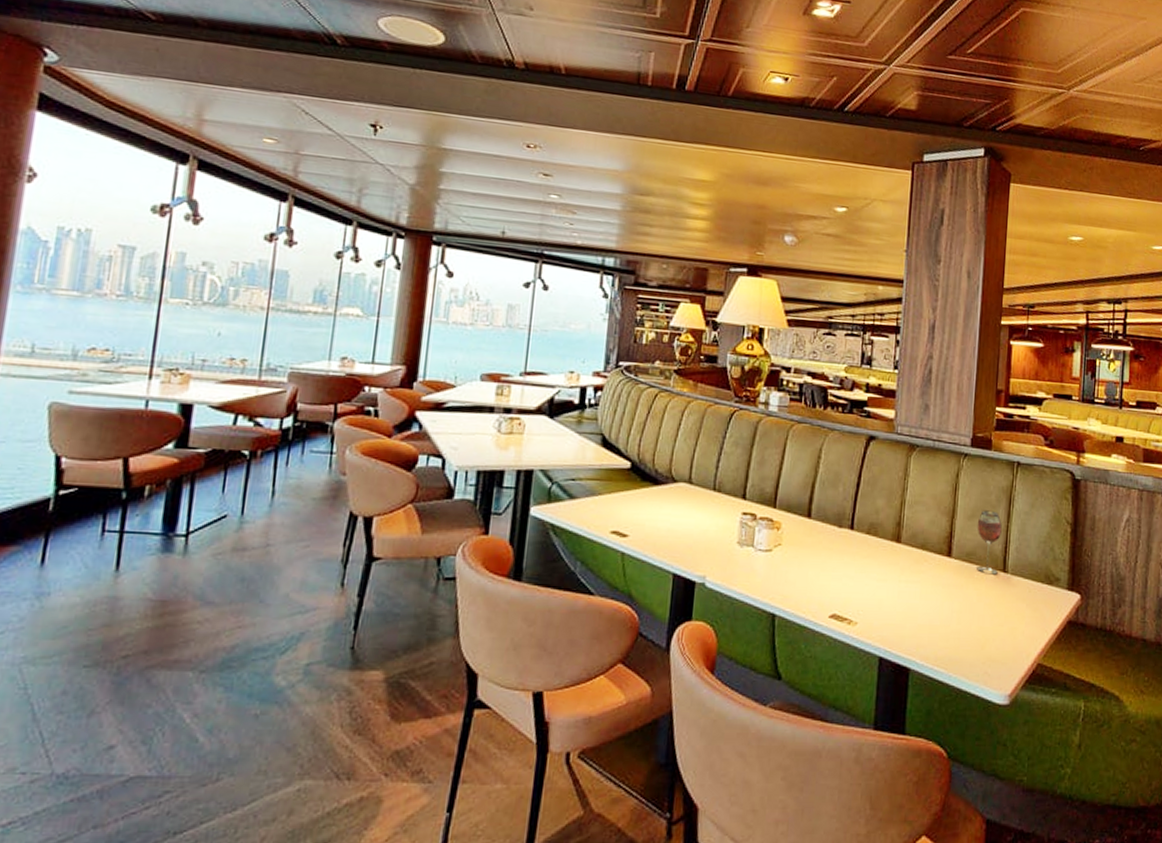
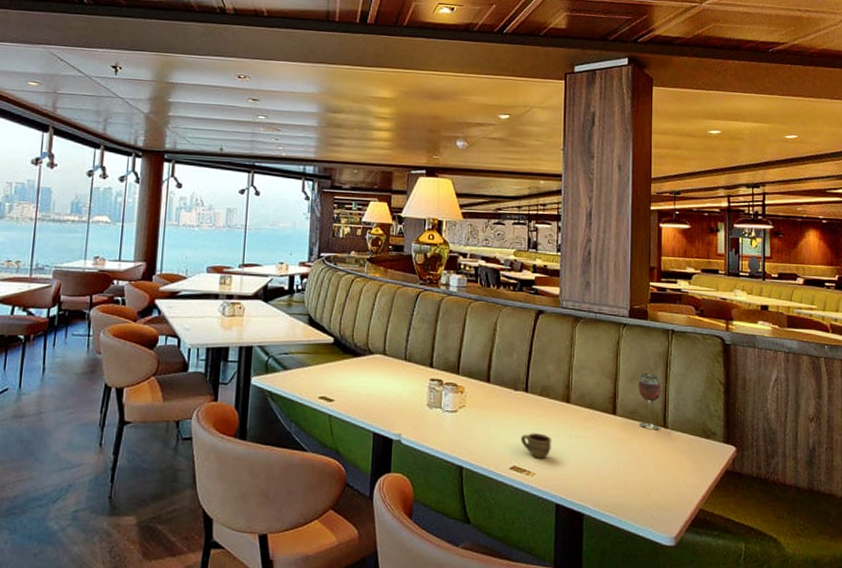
cup: none [842,576,878,607] -> present [520,433,551,460]

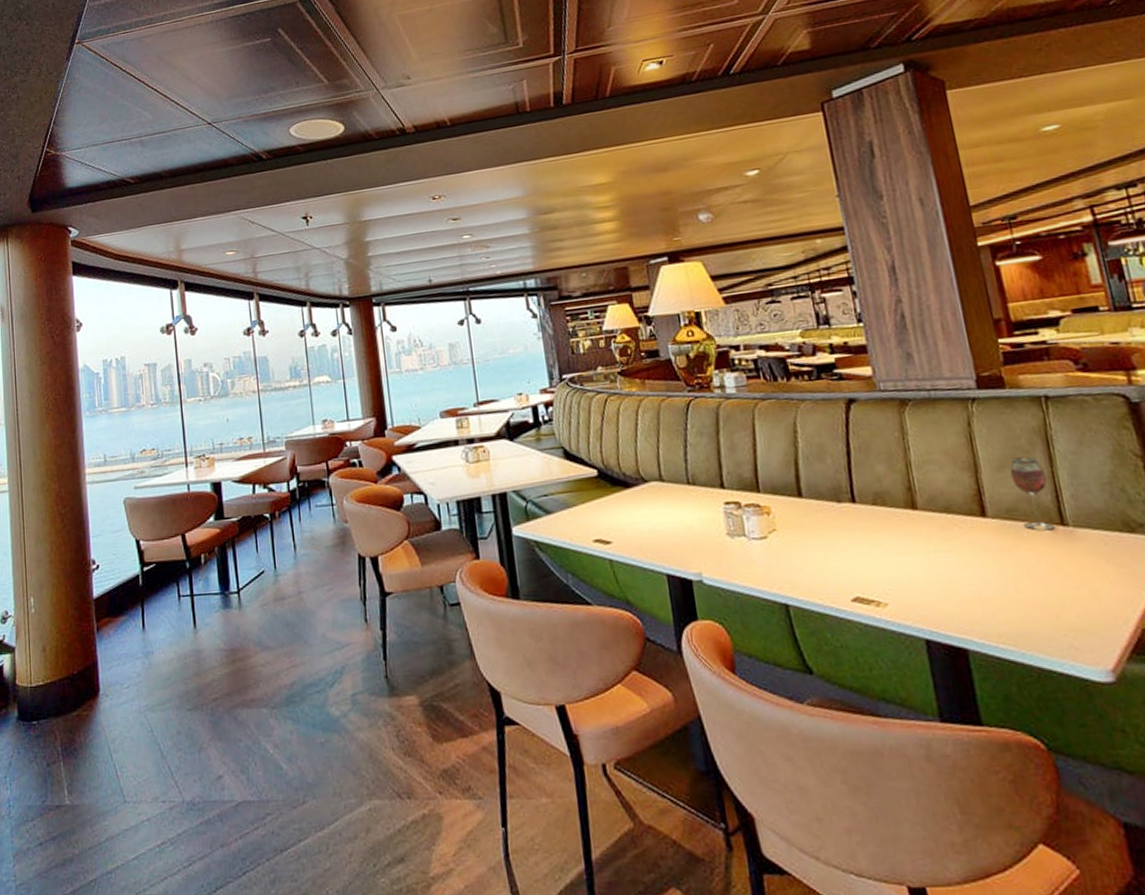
cup: present [520,433,551,460] -> none [857,552,904,586]

